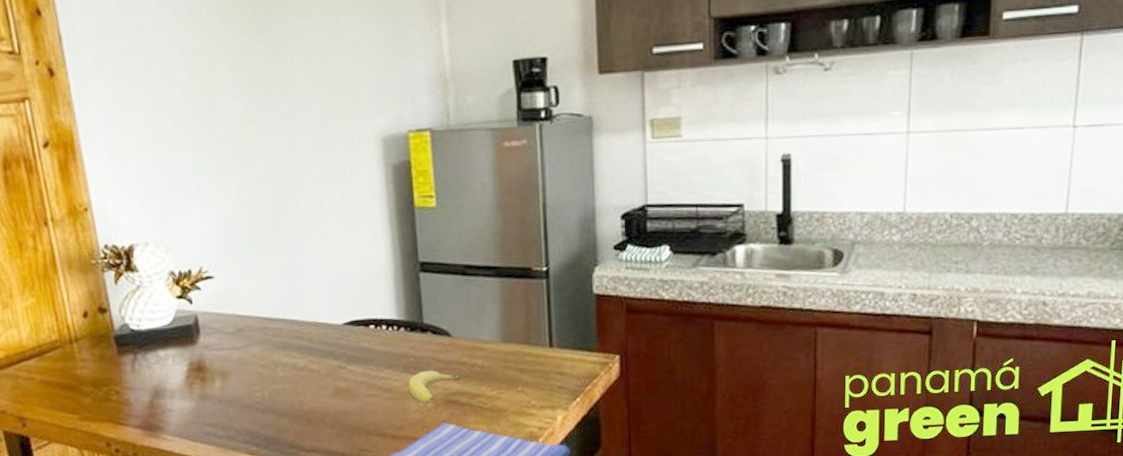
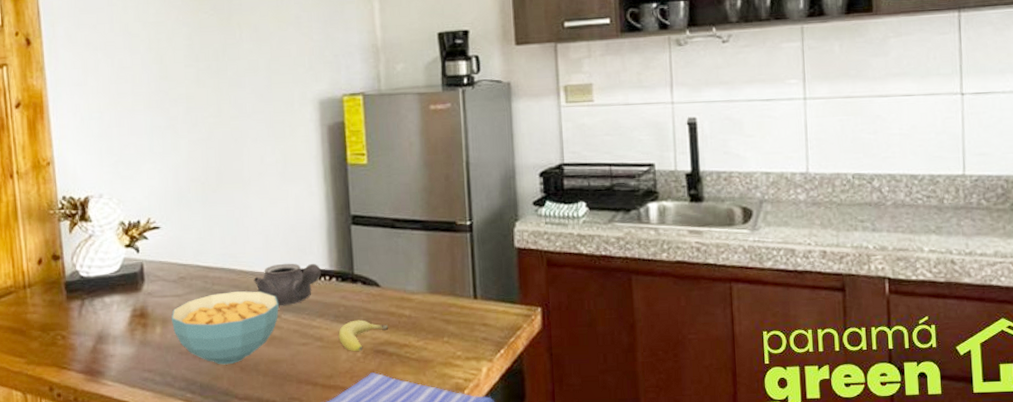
cereal bowl: none [230,342,345,418] -> present [171,290,279,365]
teapot: none [317,312,389,358] -> present [253,263,322,306]

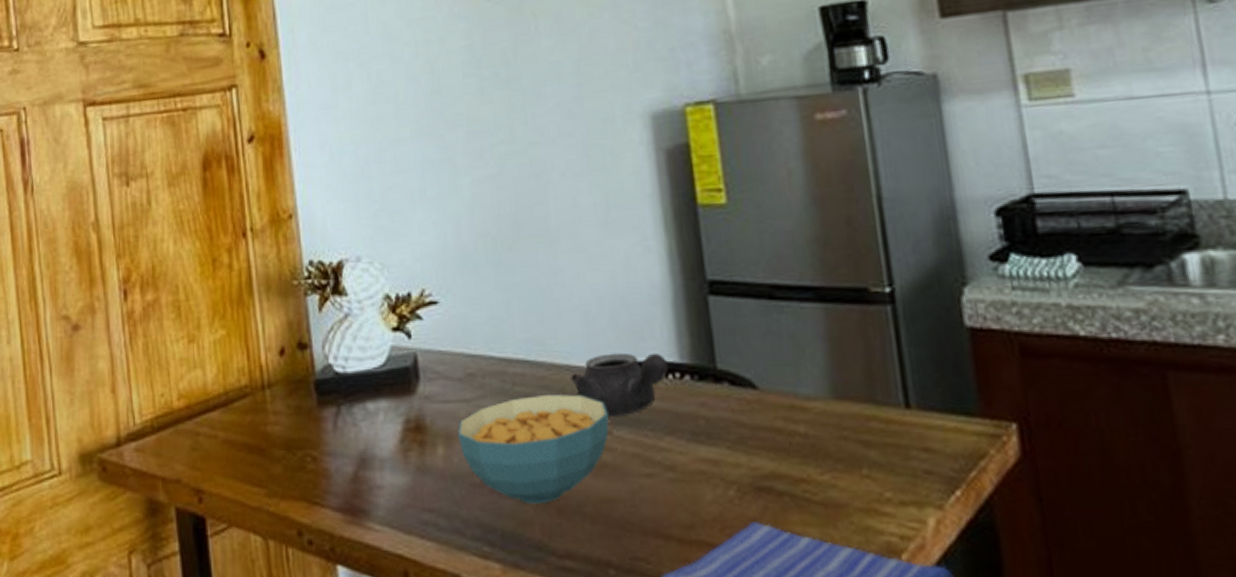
fruit: present [338,320,389,352] -> none [698,439,775,489]

